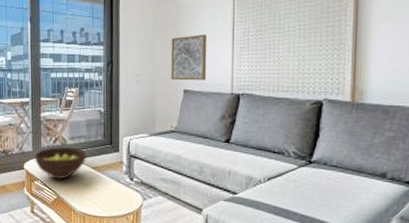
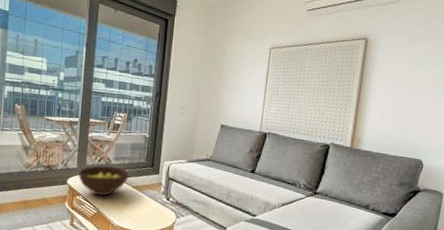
wall art: present [171,35,207,81] -> none [211,78,245,119]

